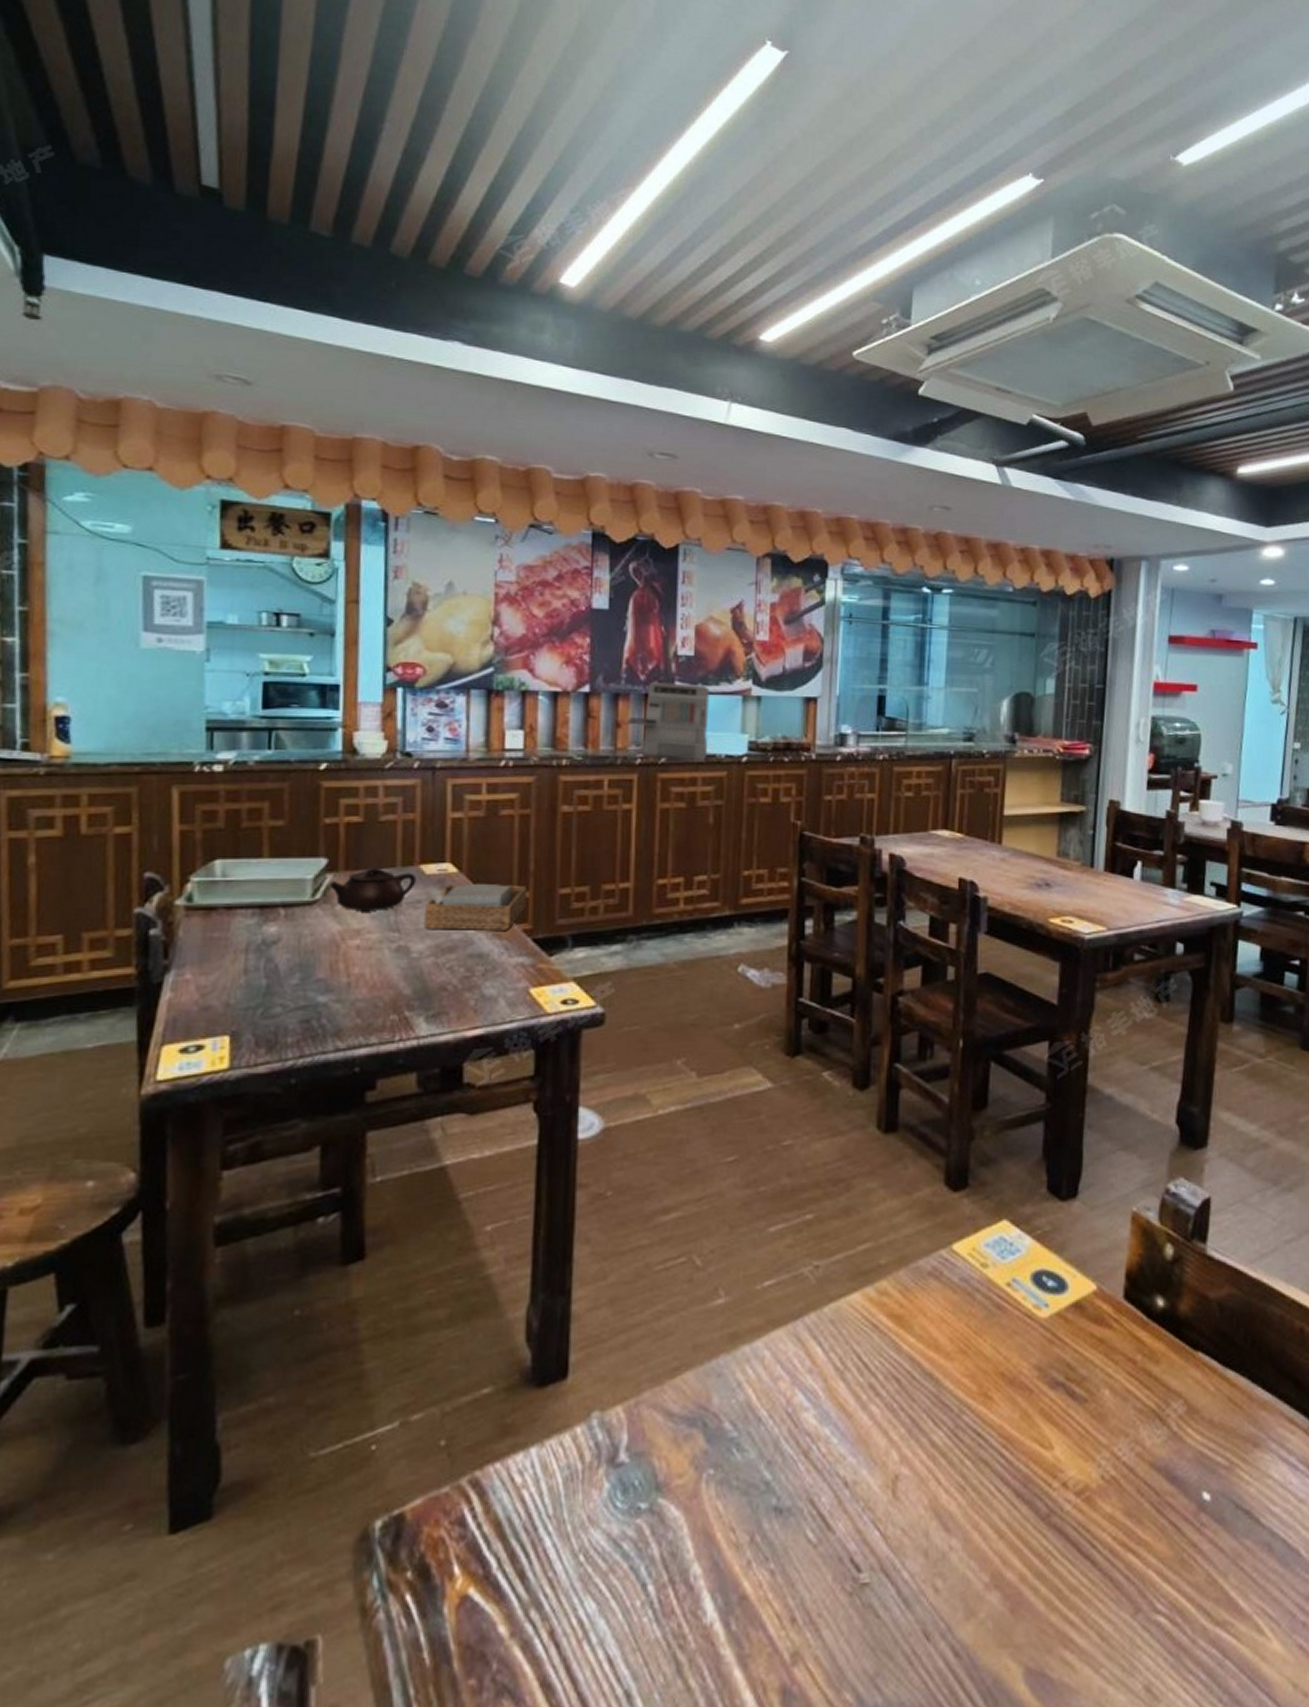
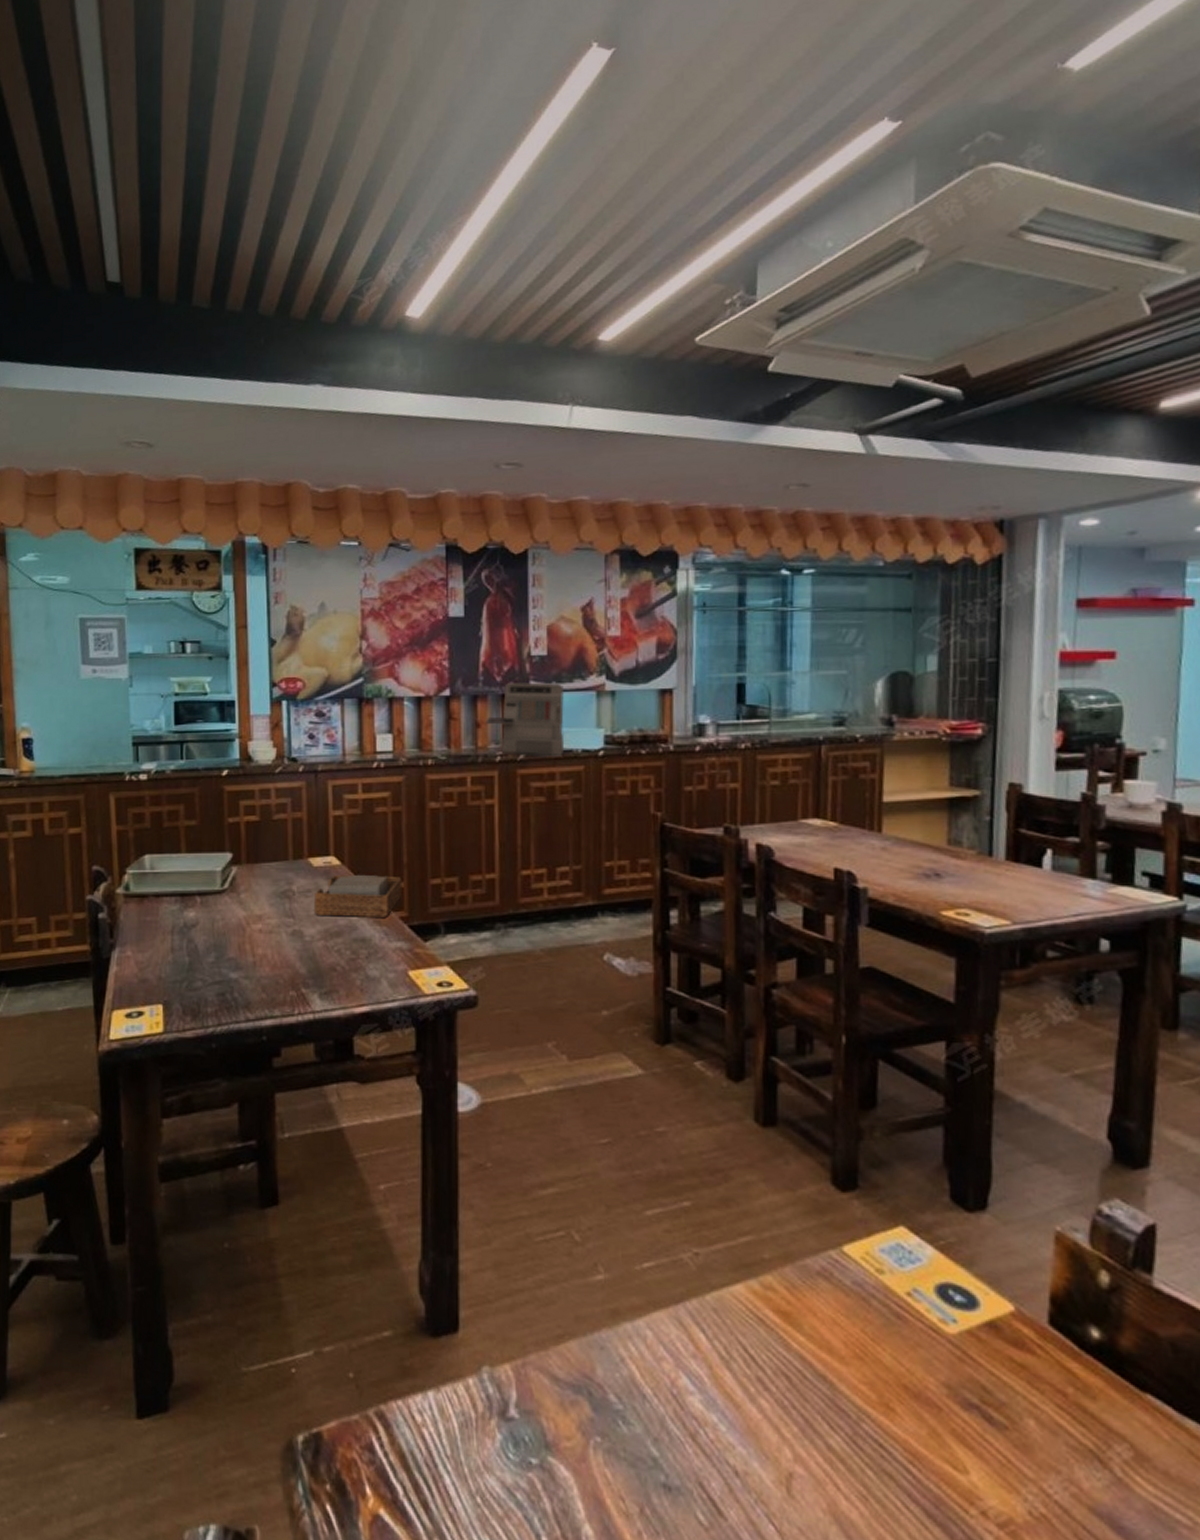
teapot: present [328,867,417,912] -> none [234,861,306,900]

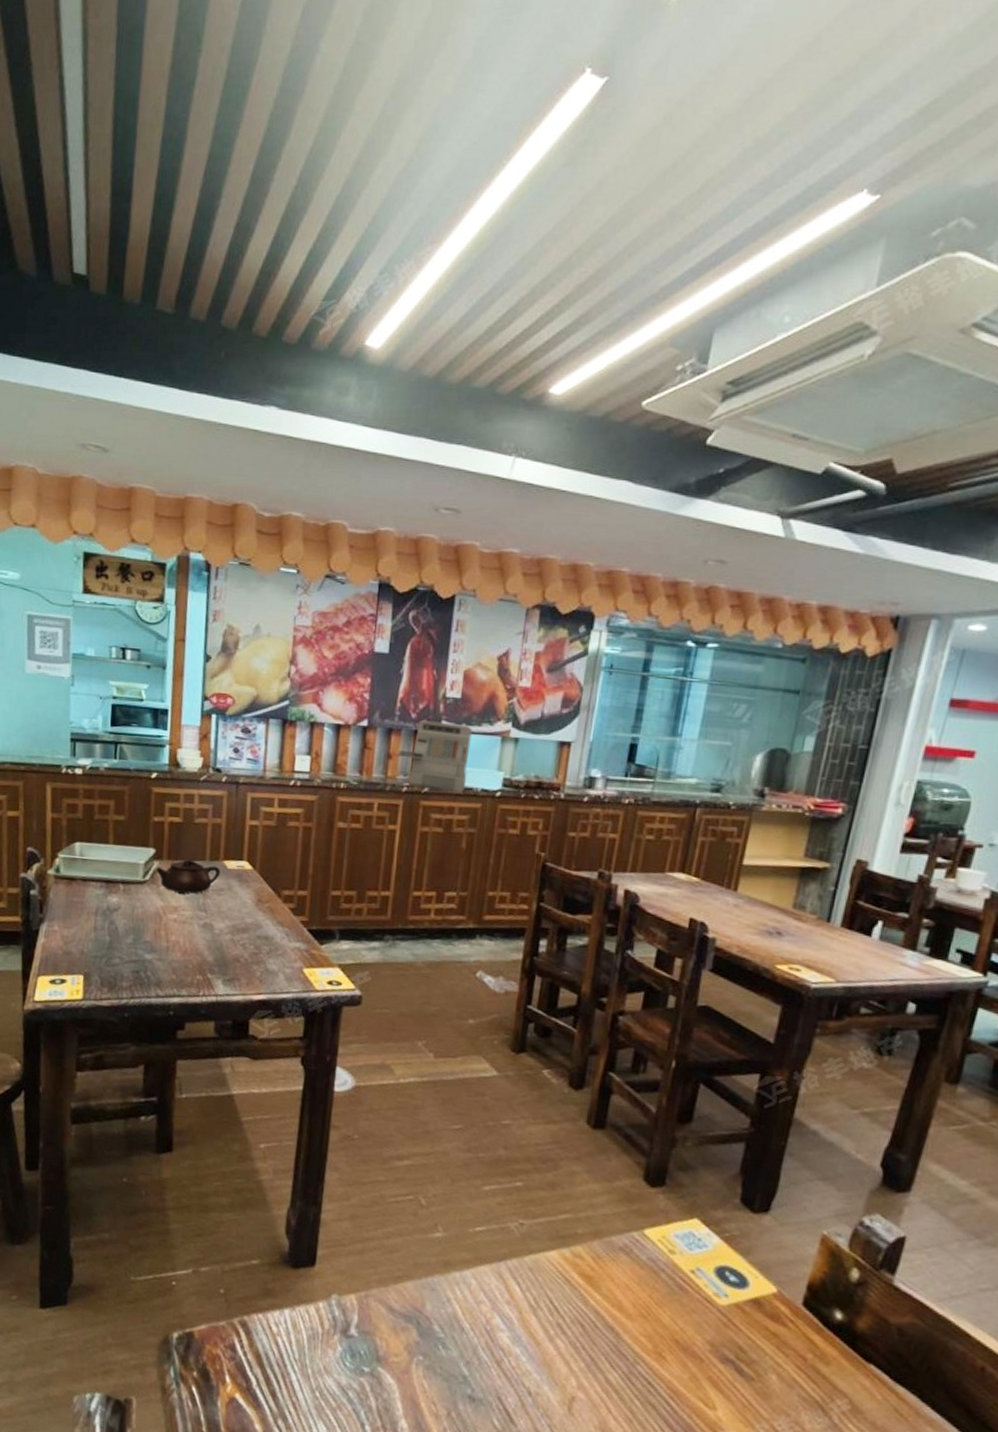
teapot: none [234,861,306,900] -> present [155,859,221,894]
napkin holder: present [313,874,403,919] -> none [224,878,306,921]

